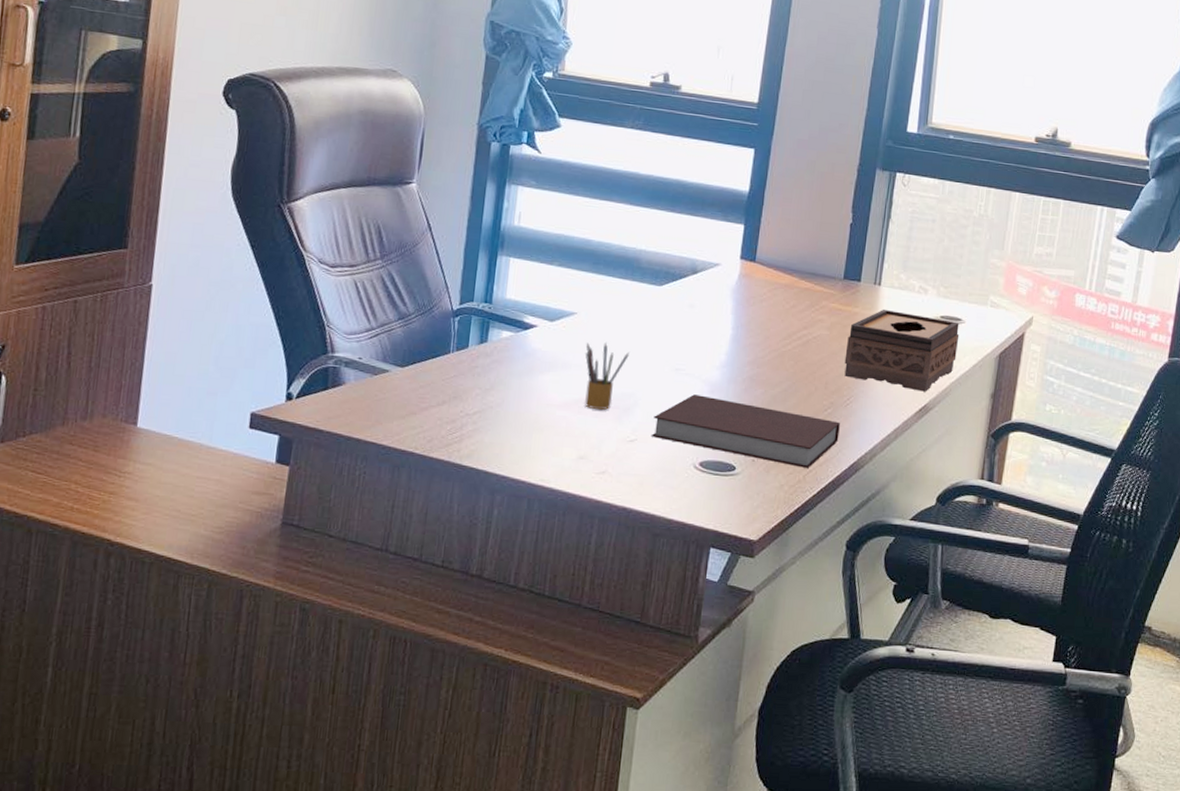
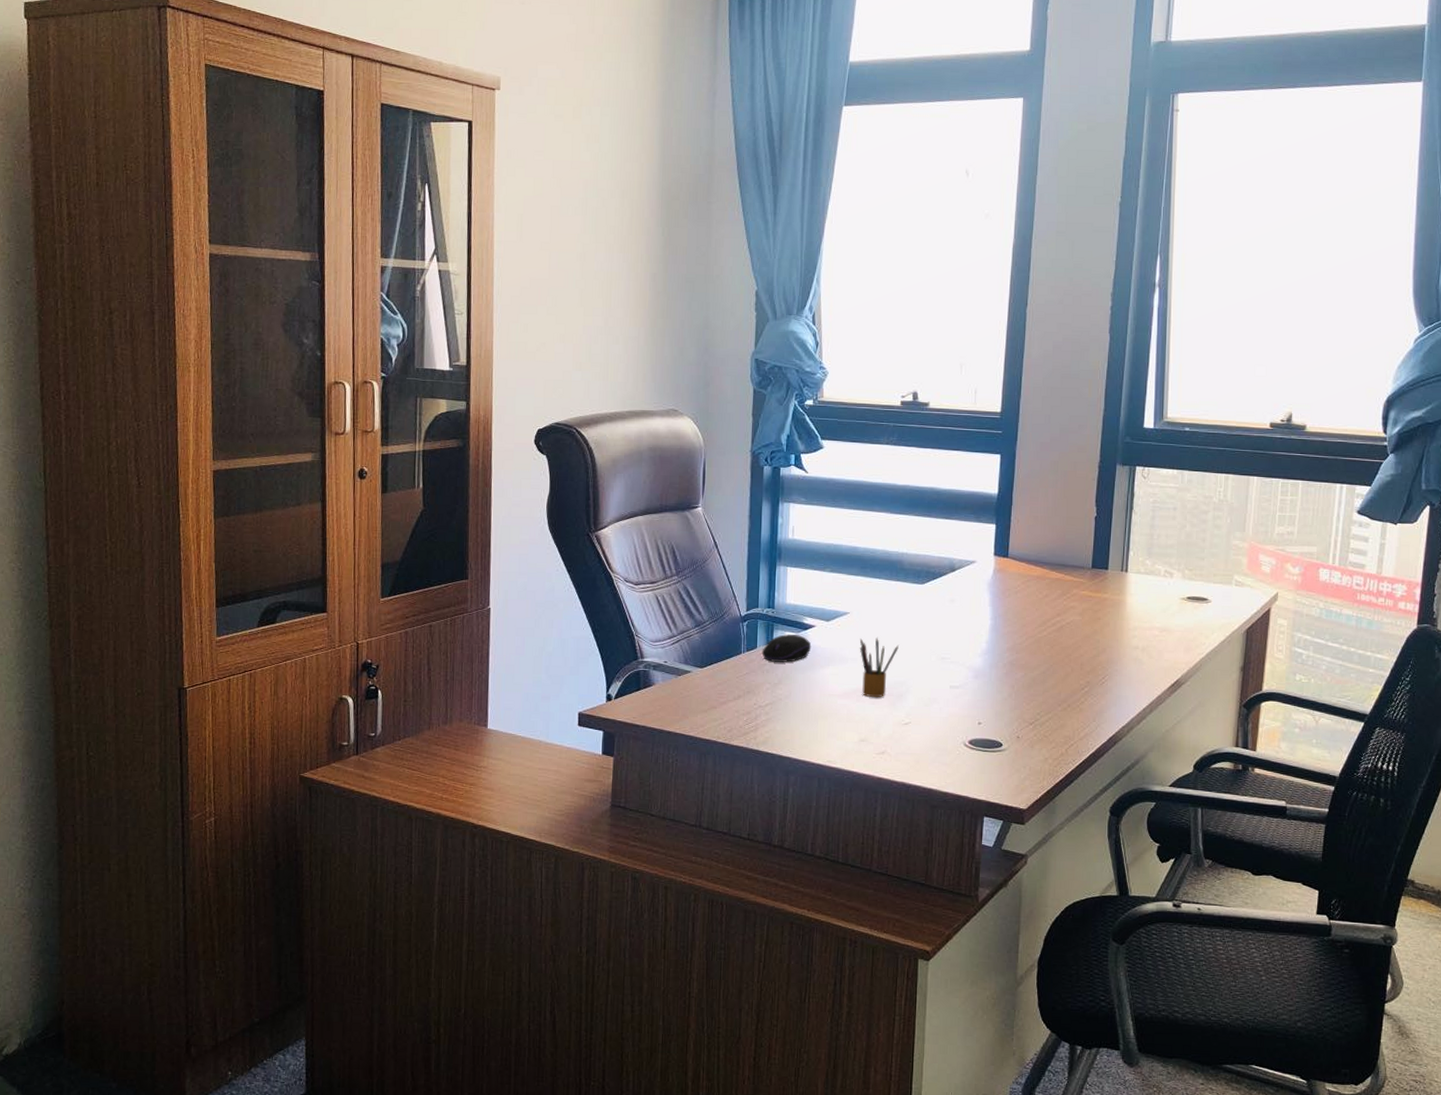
computer mouse: none [473,333,531,366] -> present [761,634,812,663]
notebook: present [651,394,840,468] -> none [923,680,1097,742]
tissue box: present [844,309,960,392] -> none [1097,593,1207,668]

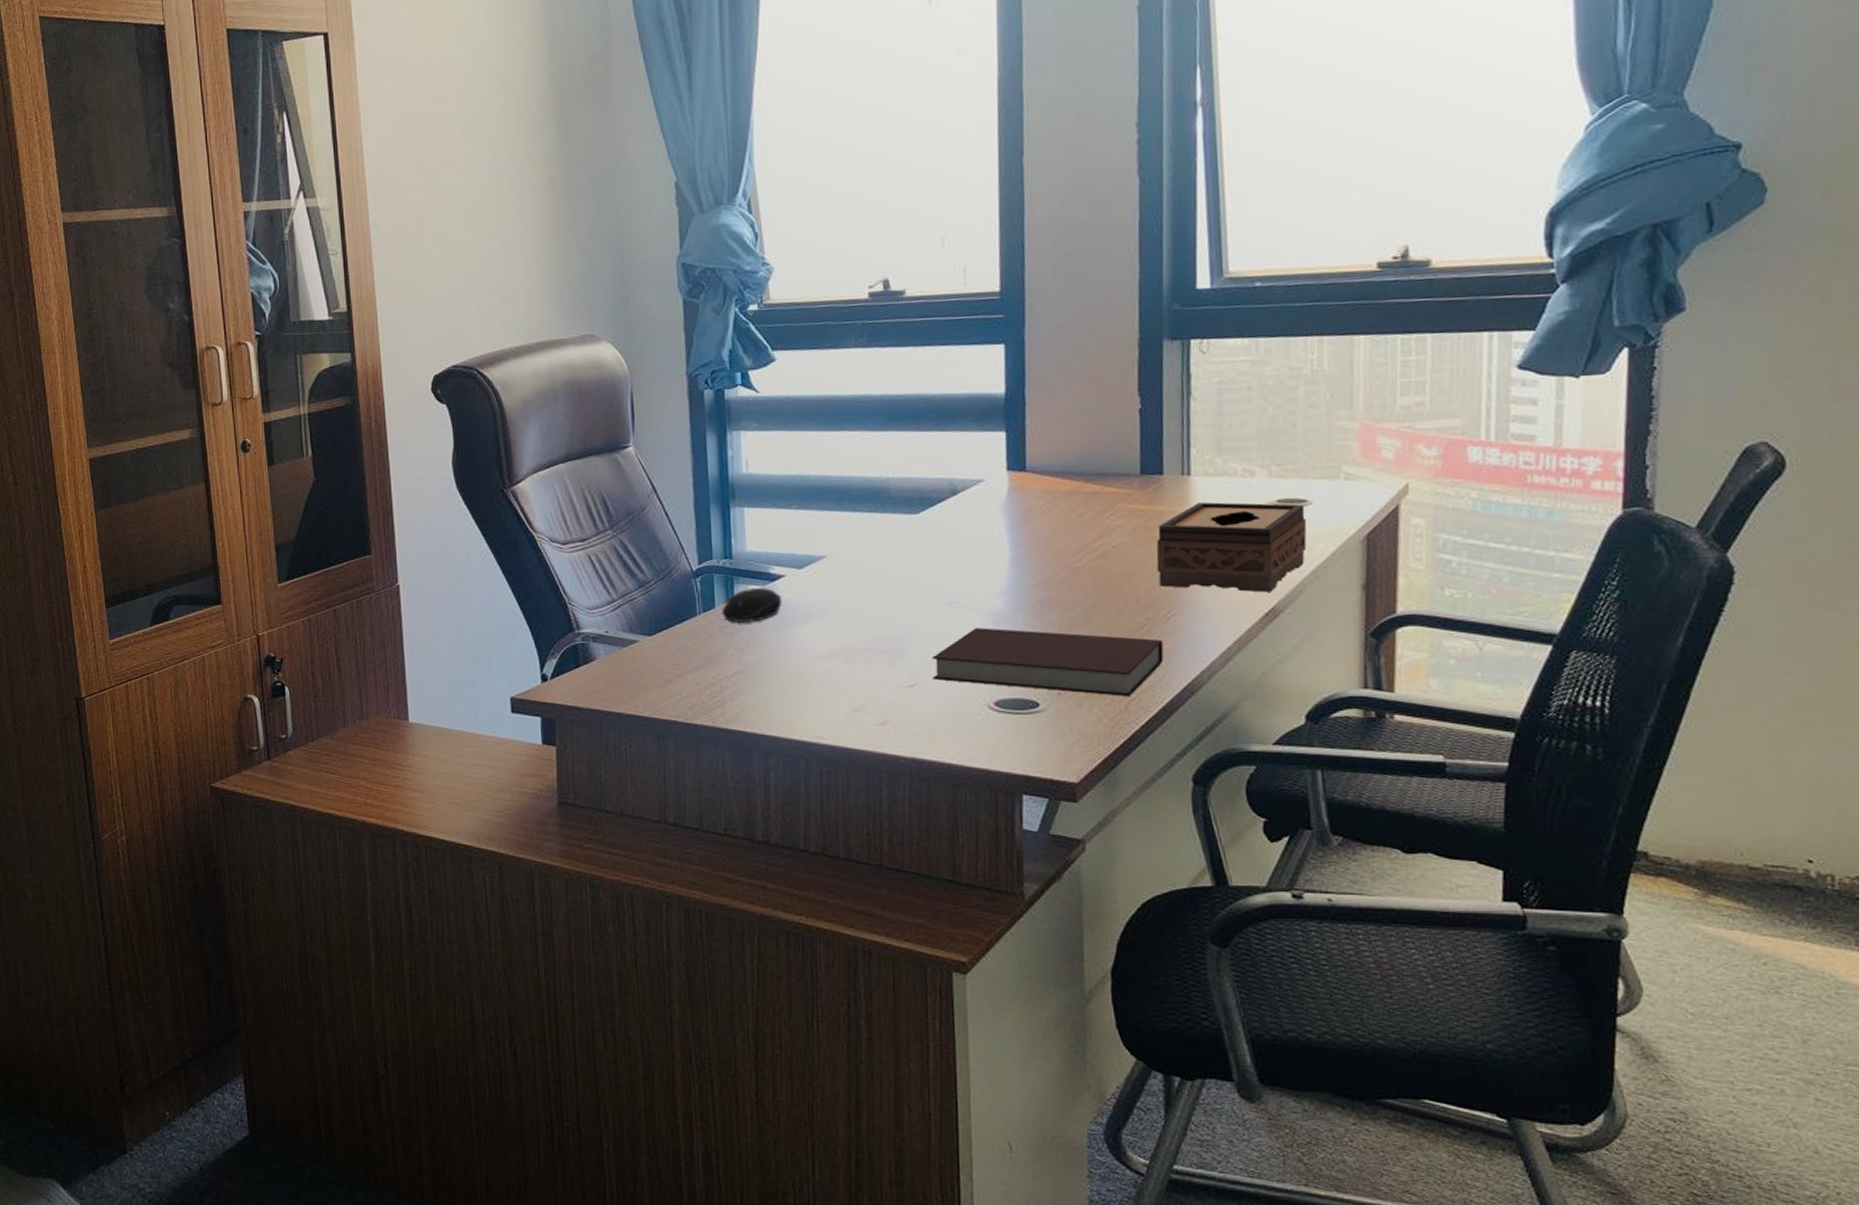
pencil box: present [859,638,899,697] -> none [842,584,893,656]
notebook: none [923,680,1097,742] -> present [932,628,1164,696]
tissue box: none [1097,593,1207,668] -> present [1156,502,1307,593]

